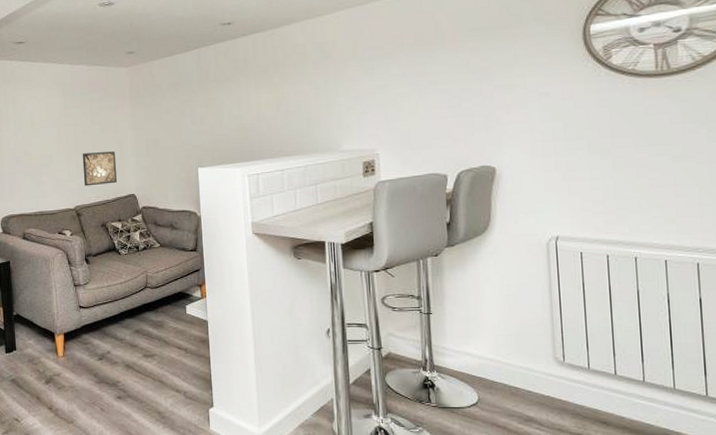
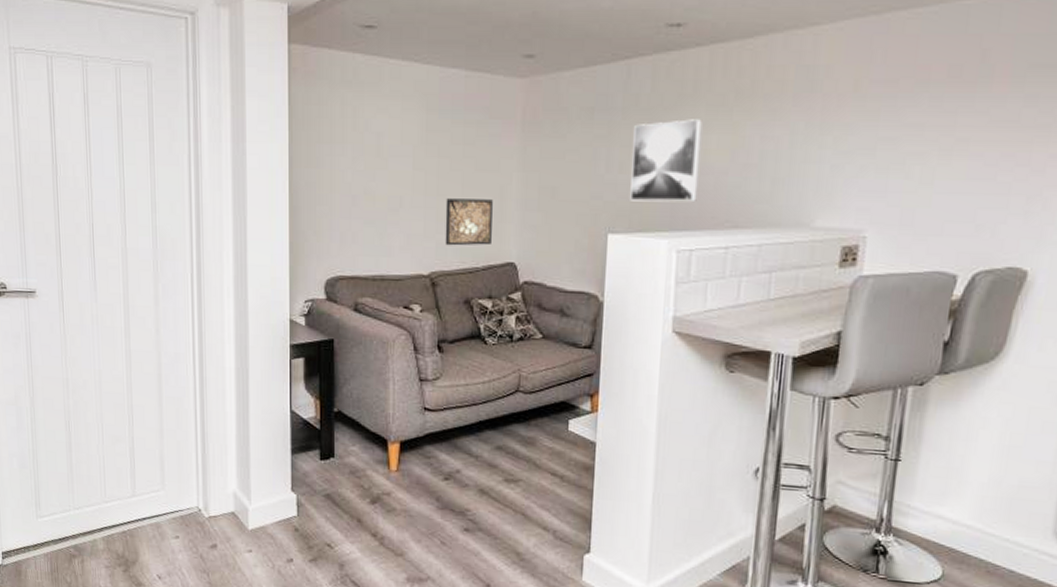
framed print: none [207,84,257,144] -> present [630,119,702,202]

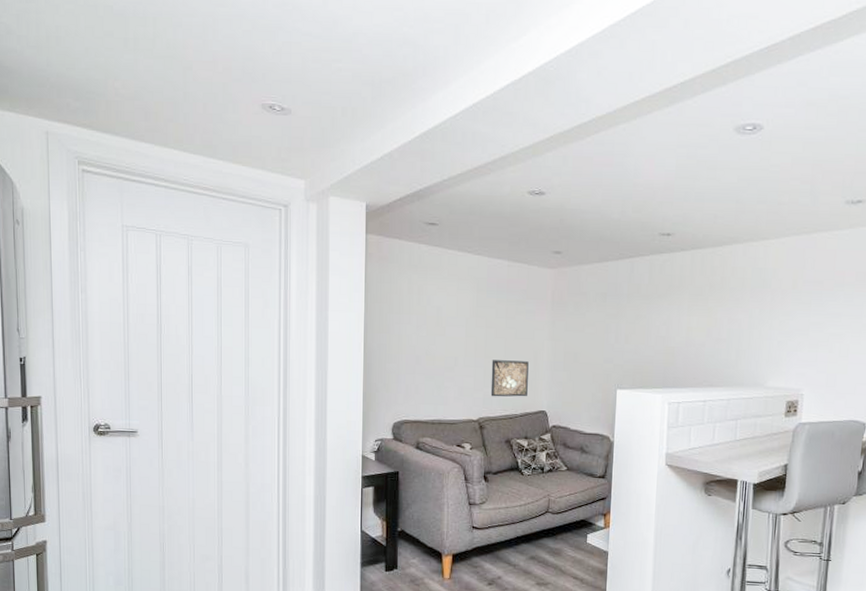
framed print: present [630,119,702,202] -> none [633,304,686,366]

